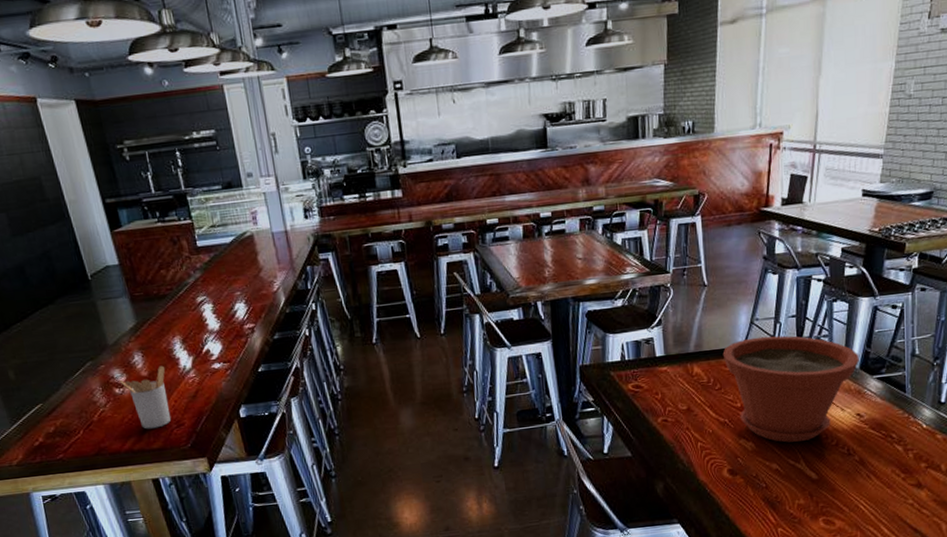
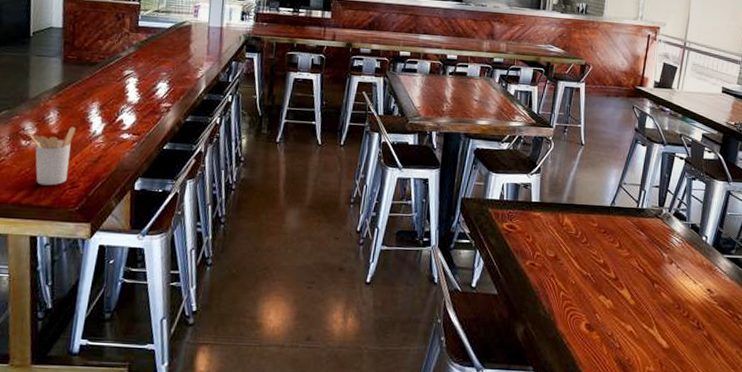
plant pot: present [722,335,859,443] -> none [591,199,712,308]

